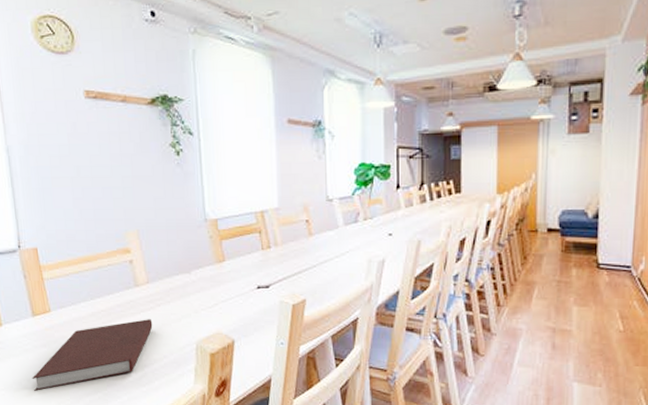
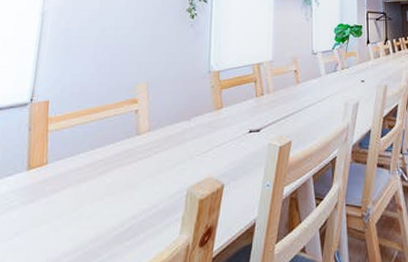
notebook: present [32,319,153,392] -> none [8,167,148,256]

